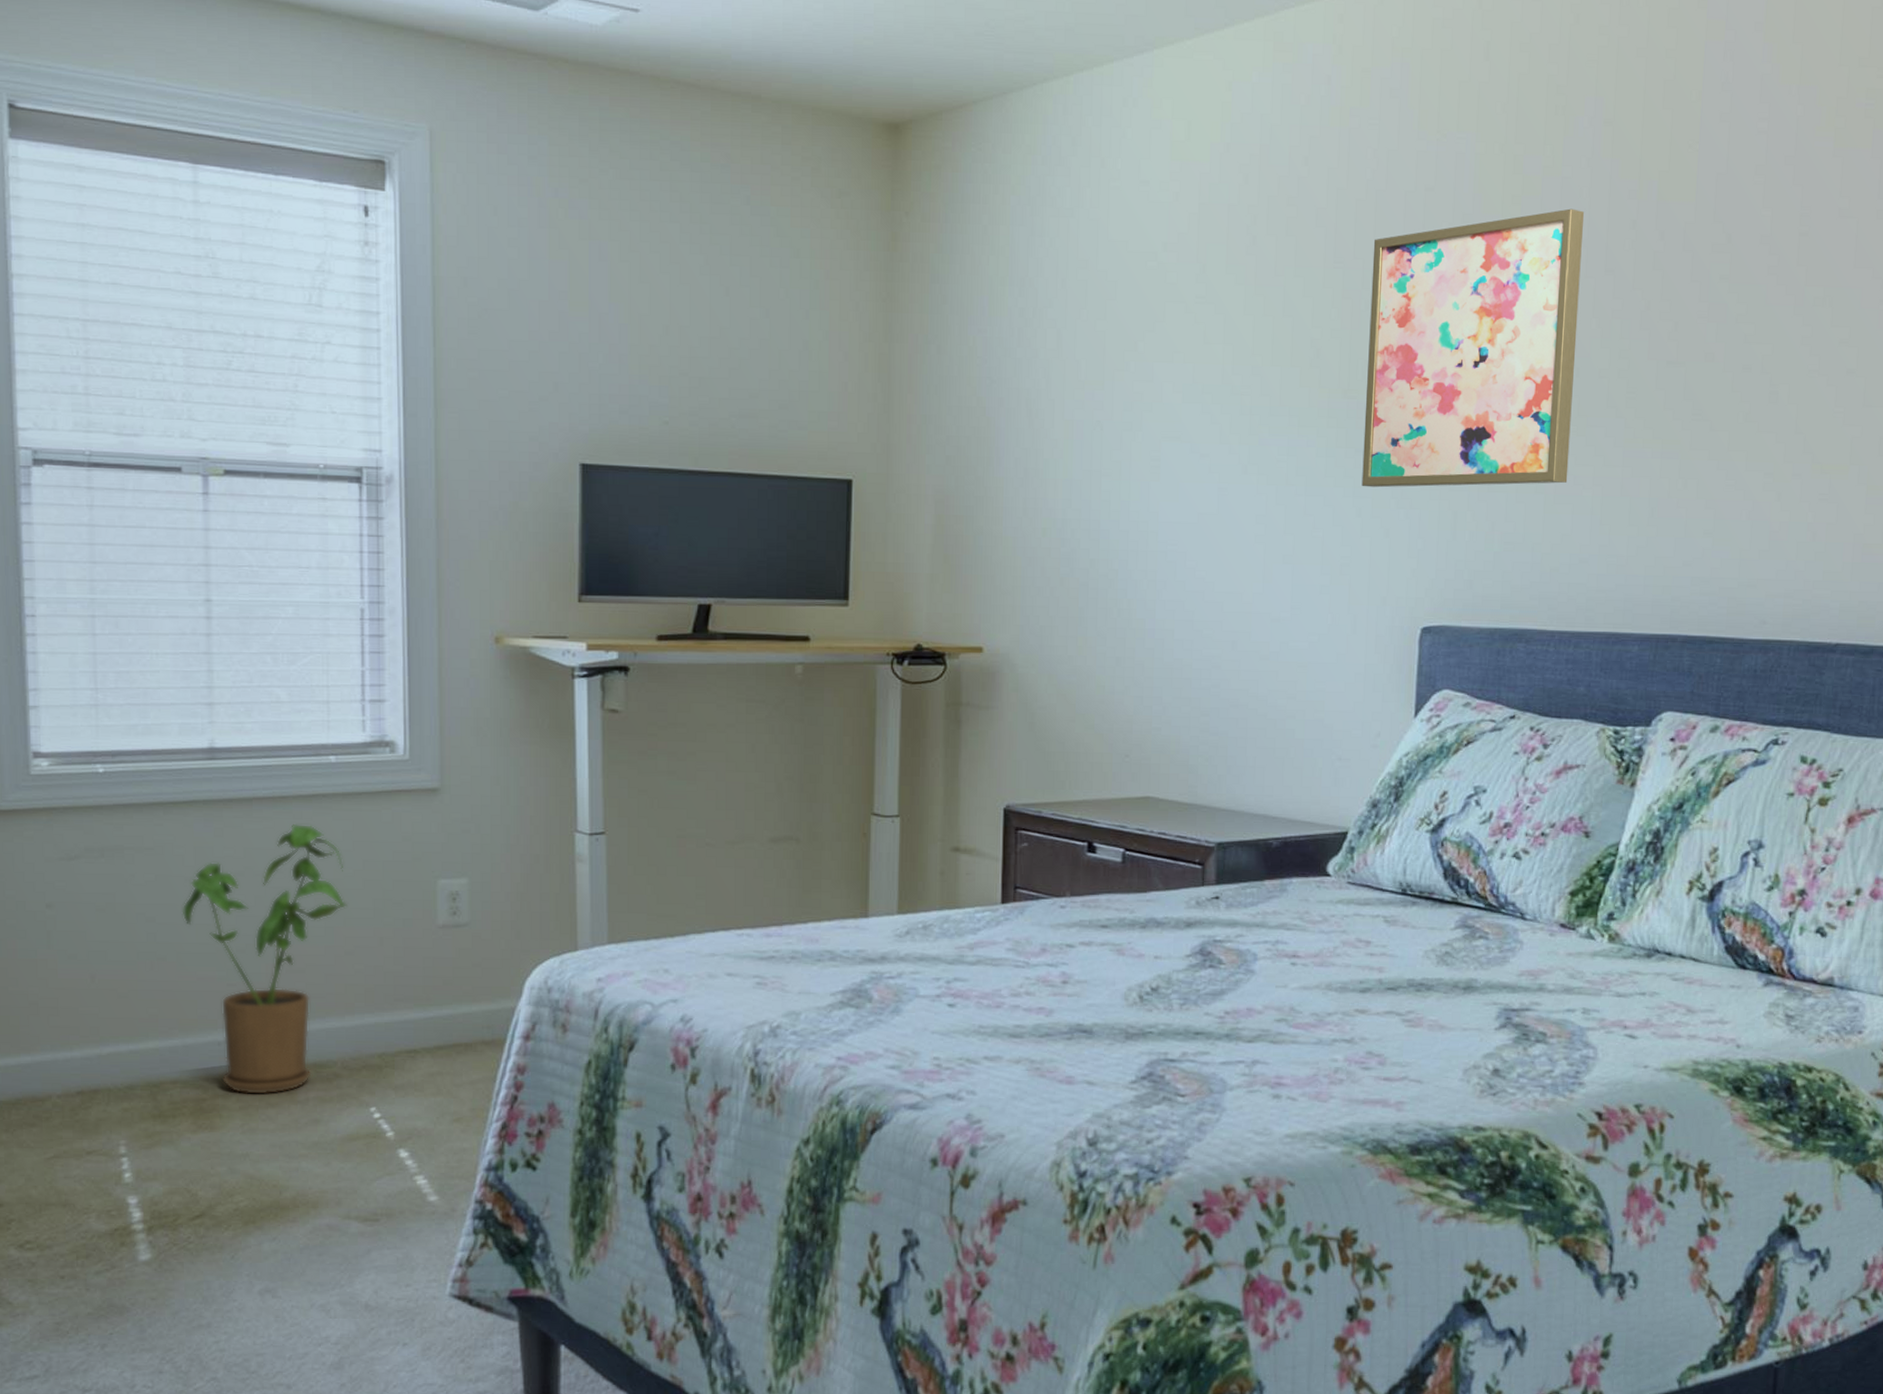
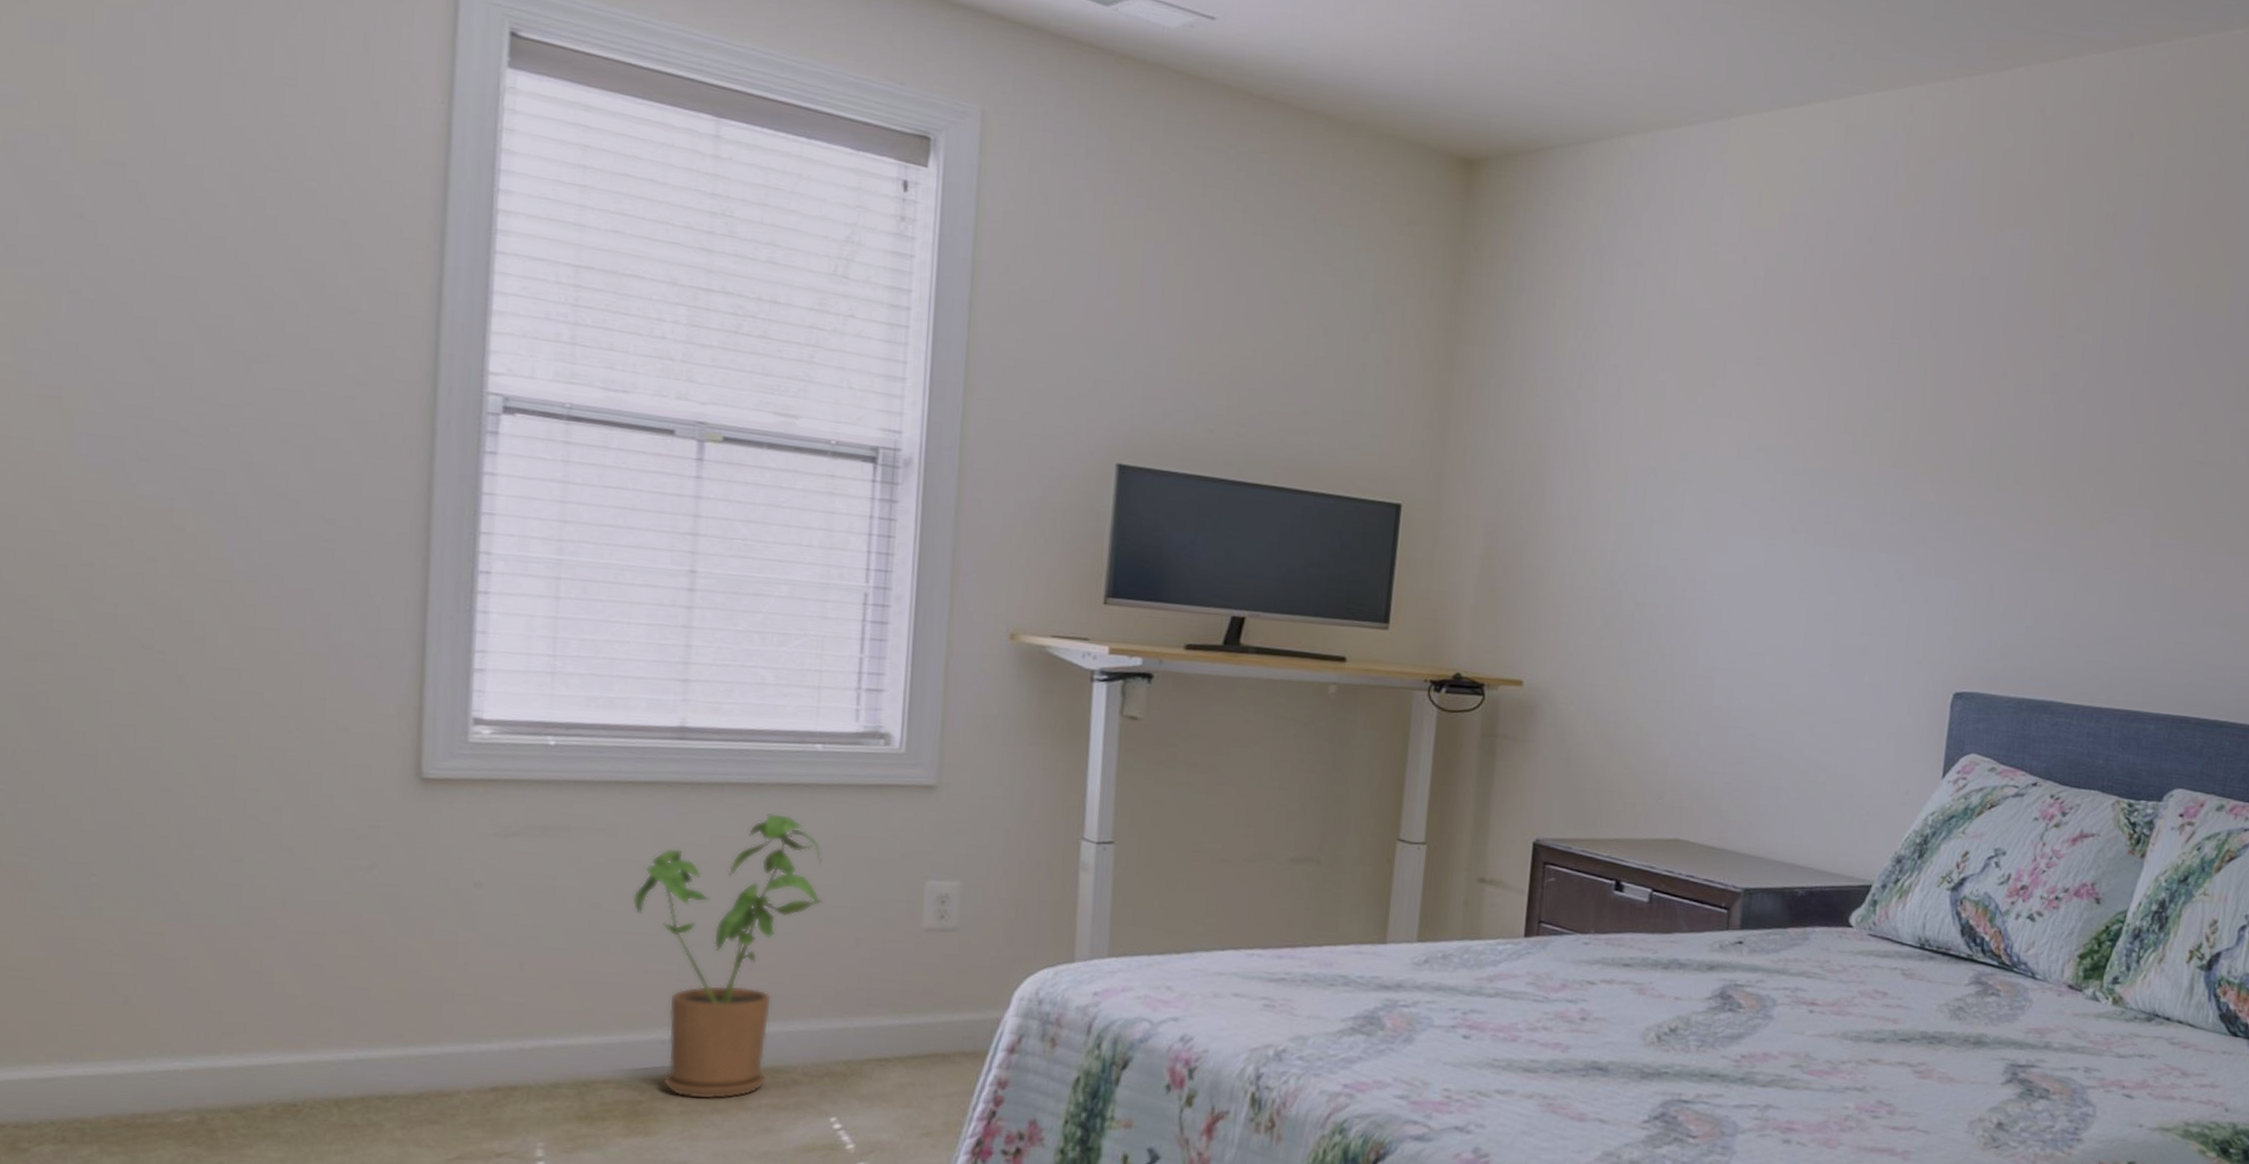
wall art: present [1362,208,1585,488] -> none [1905,310,2128,567]

